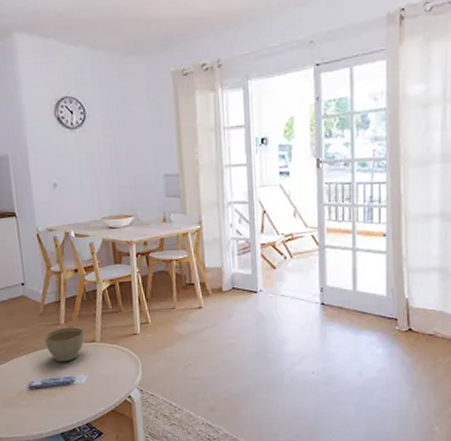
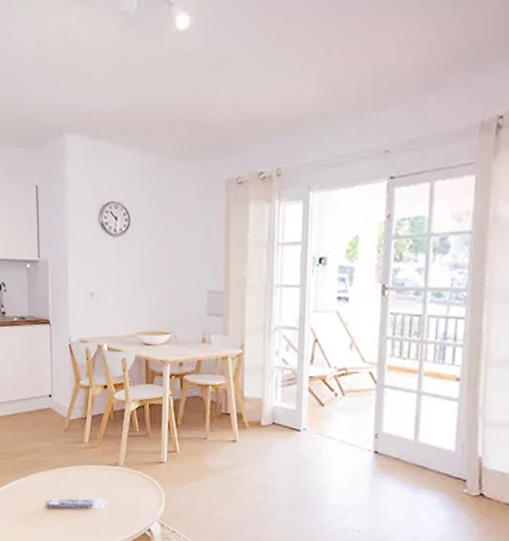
planter bowl: present [44,327,85,362] -> none [66,446,108,484]

